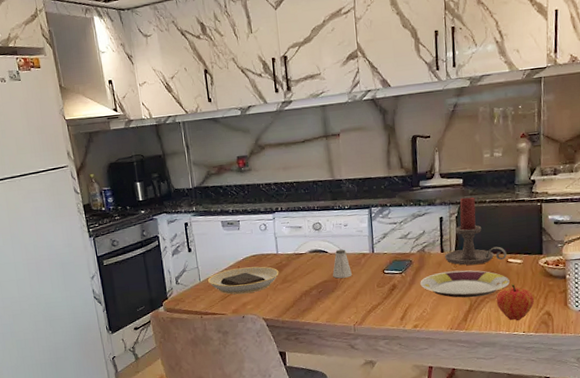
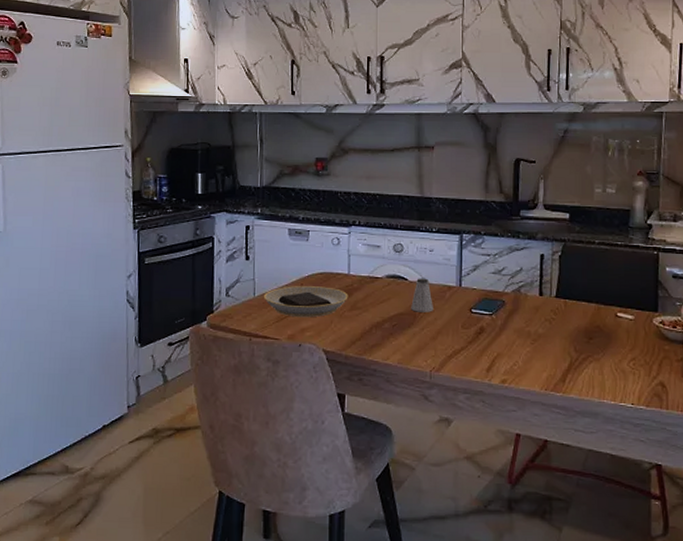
plate: present [420,270,510,298] -> none [512,319,618,355]
candle holder: present [444,197,507,265] -> none [543,235,616,315]
fruit: present [496,284,535,321] -> none [601,343,647,390]

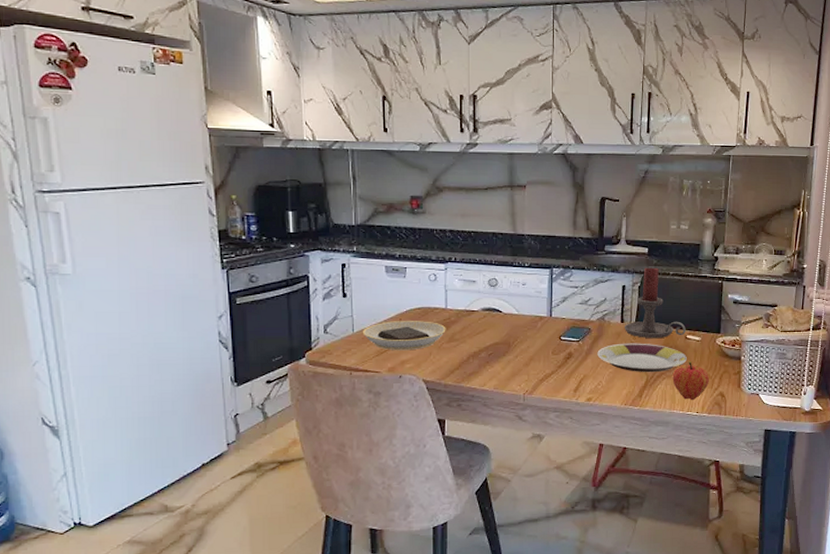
saltshaker: present [411,278,433,312] -> none [506,310,526,341]
plate: none [512,319,618,355] -> present [597,343,687,373]
candle holder: none [543,235,616,315] -> present [624,267,686,338]
fruit: none [601,343,647,390] -> present [672,361,710,401]

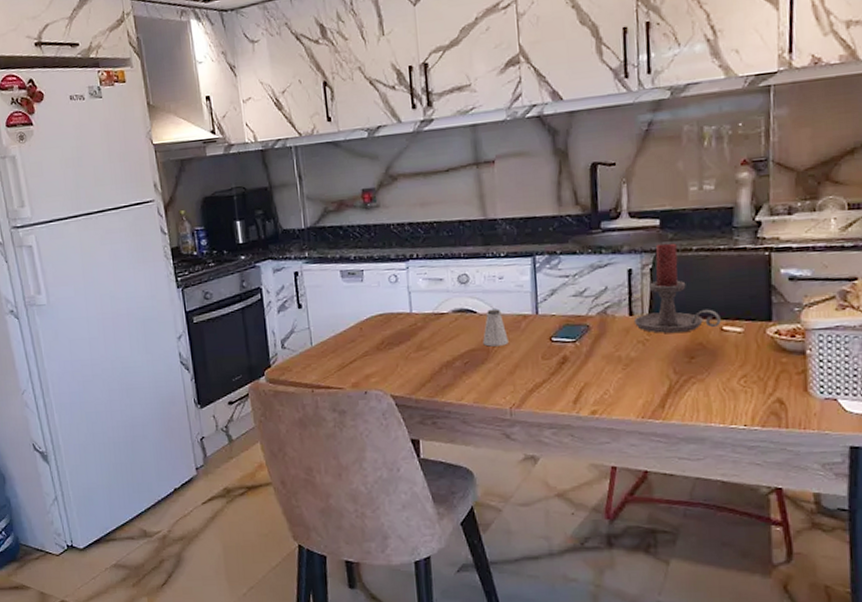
plate: present [363,321,446,351] -> none [322,328,413,364]
saltshaker: none [506,310,526,341] -> present [483,309,508,347]
plate: present [597,343,687,373] -> none [600,339,725,377]
fruit: present [672,361,710,401] -> none [705,360,761,410]

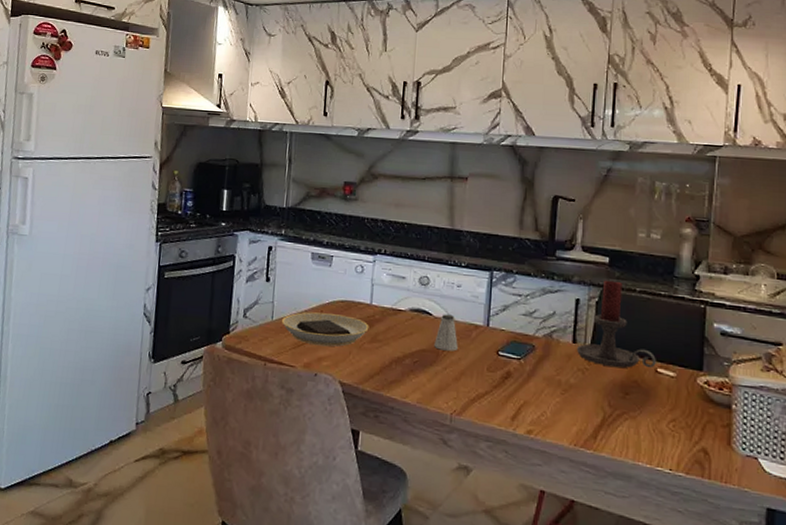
plate: none [322,328,413,364] -> present [282,312,369,347]

